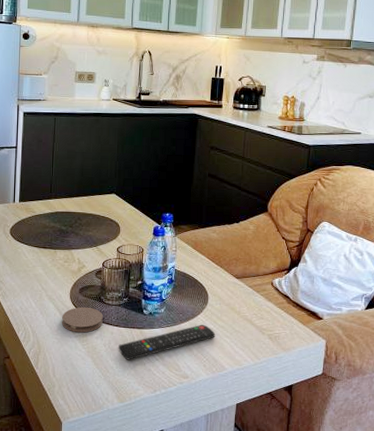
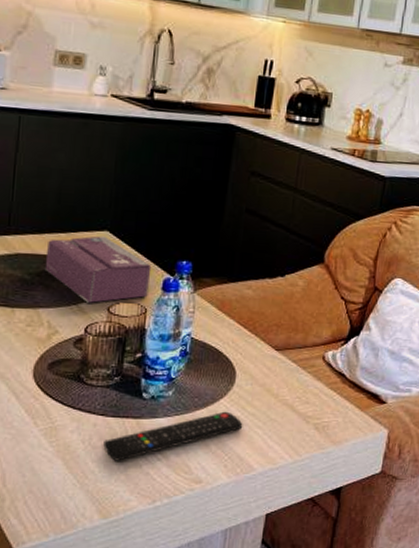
coaster: present [61,307,103,333] -> none [18,389,82,425]
tissue box: none [74,197,145,245] -> present [44,236,152,303]

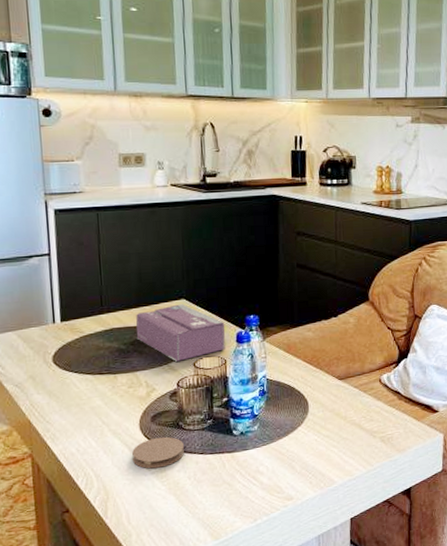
coaster: none [18,389,82,425] -> present [132,436,184,469]
remote control: present [103,411,243,461] -> none [206,436,321,491]

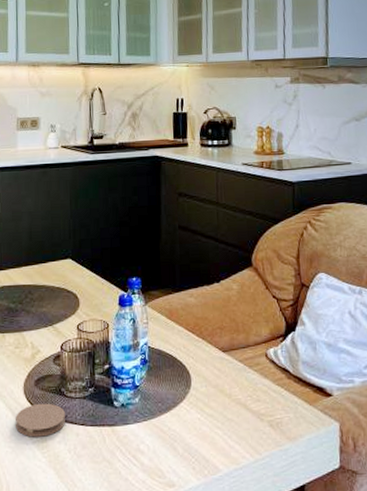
tissue box: present [136,304,226,362] -> none [24,263,108,323]

